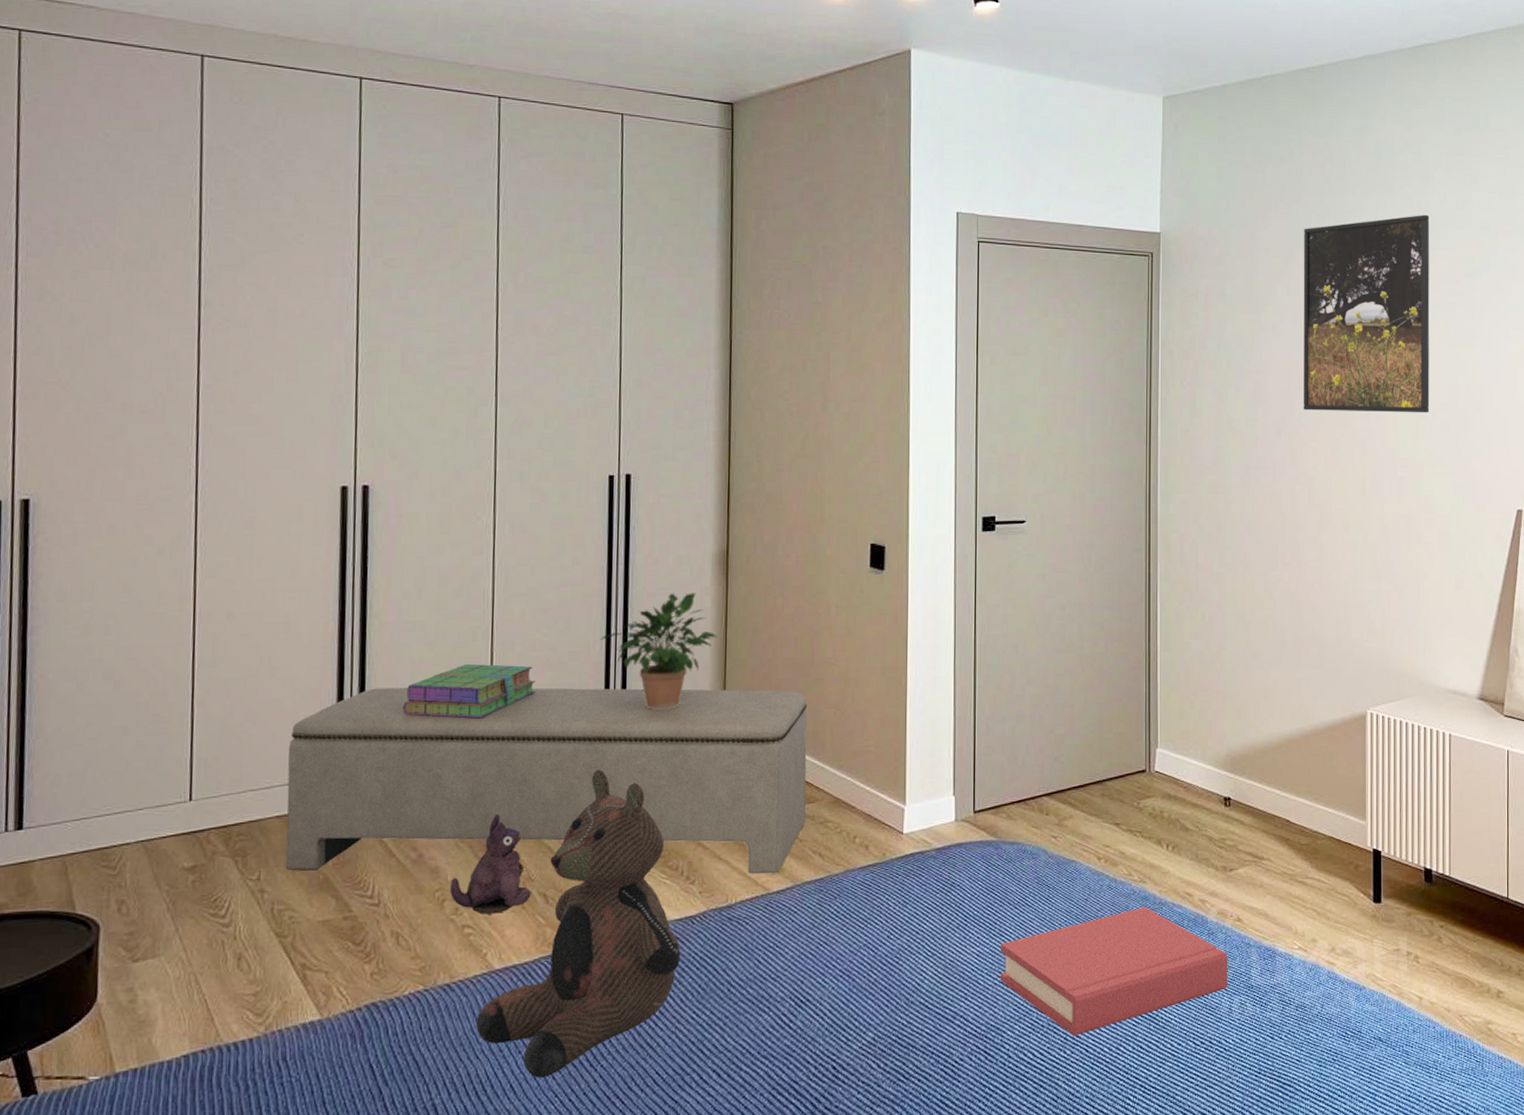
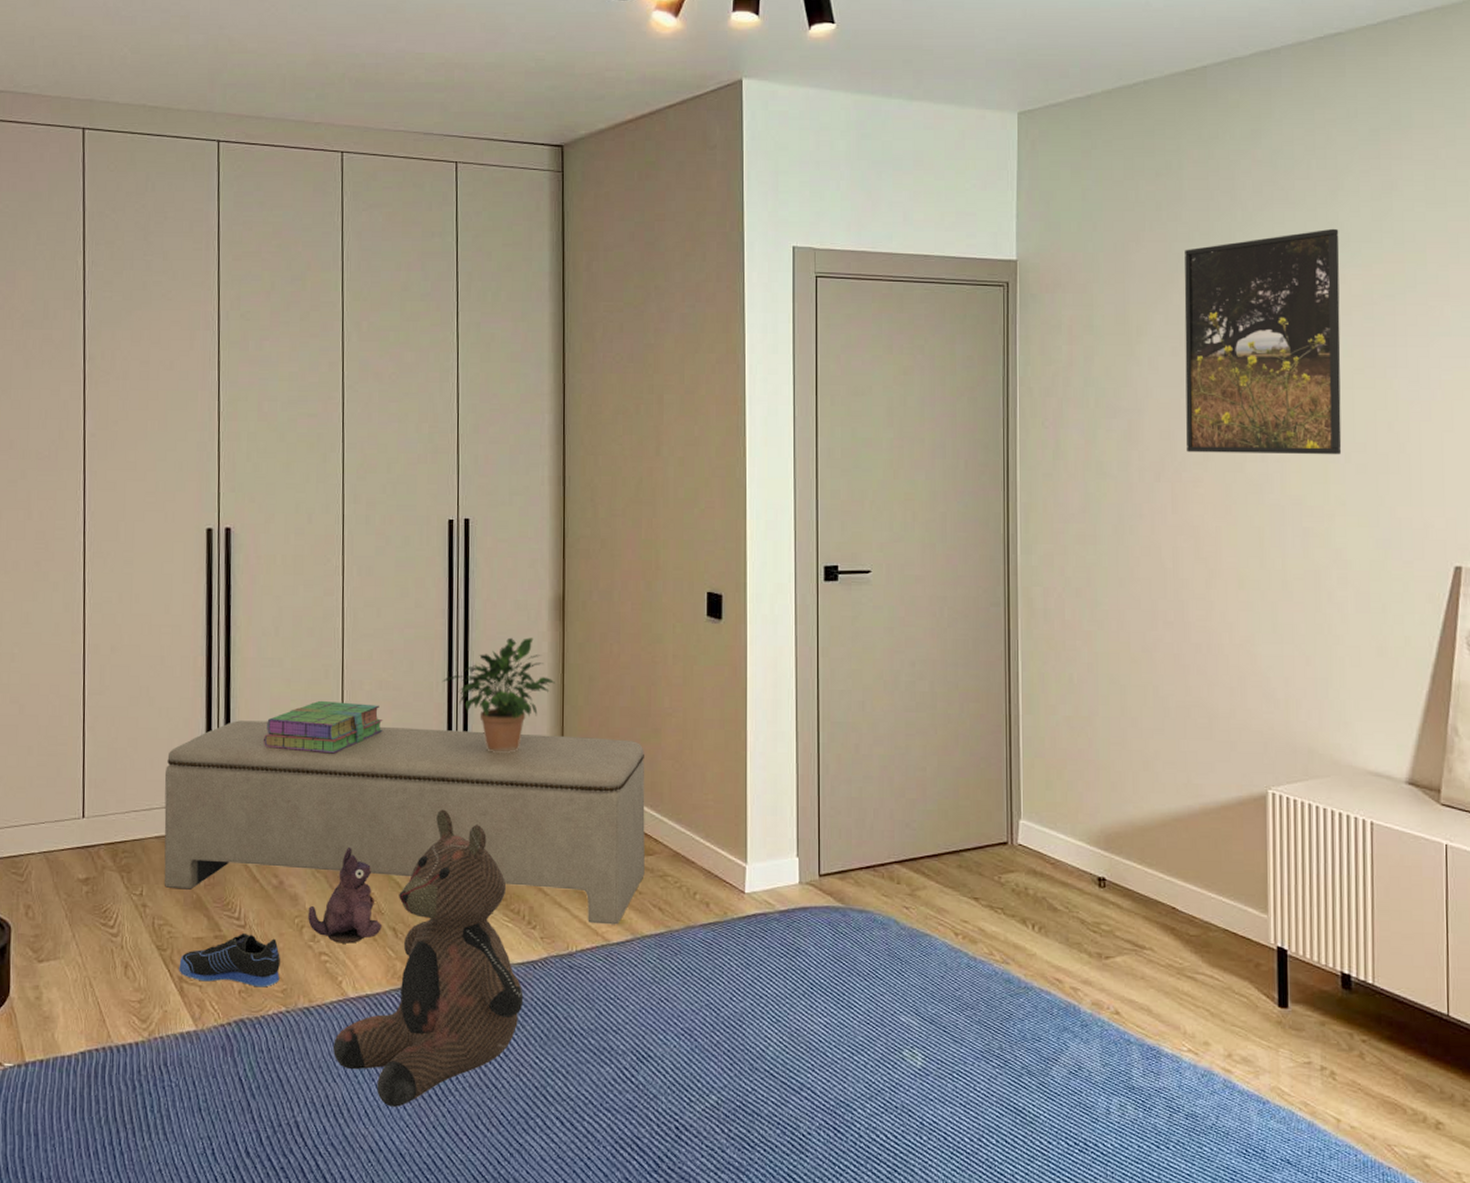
sneaker: none [301,911,418,968] -> present [179,932,280,988]
hardback book: present [1000,906,1228,1036] -> none [849,989,1105,1122]

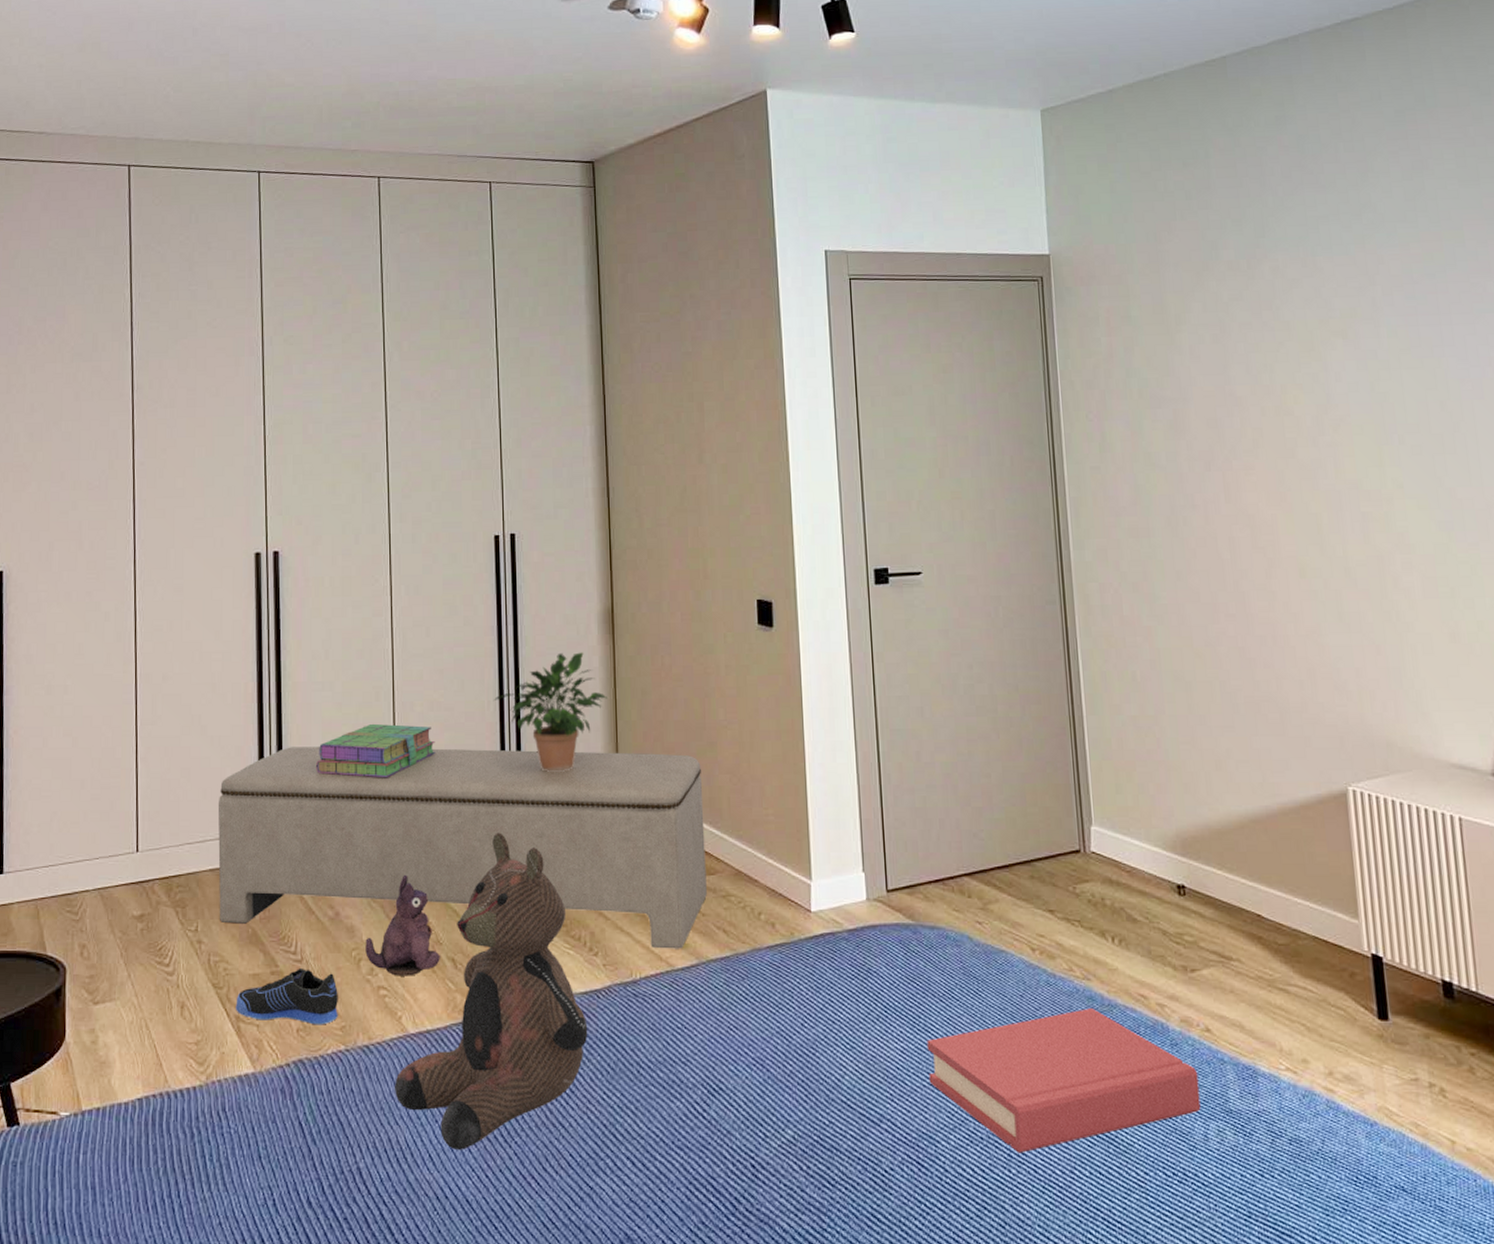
hardback book: none [849,989,1105,1122] -> present [927,1007,1201,1153]
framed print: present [1184,228,1342,455] -> none [1218,209,1395,440]

